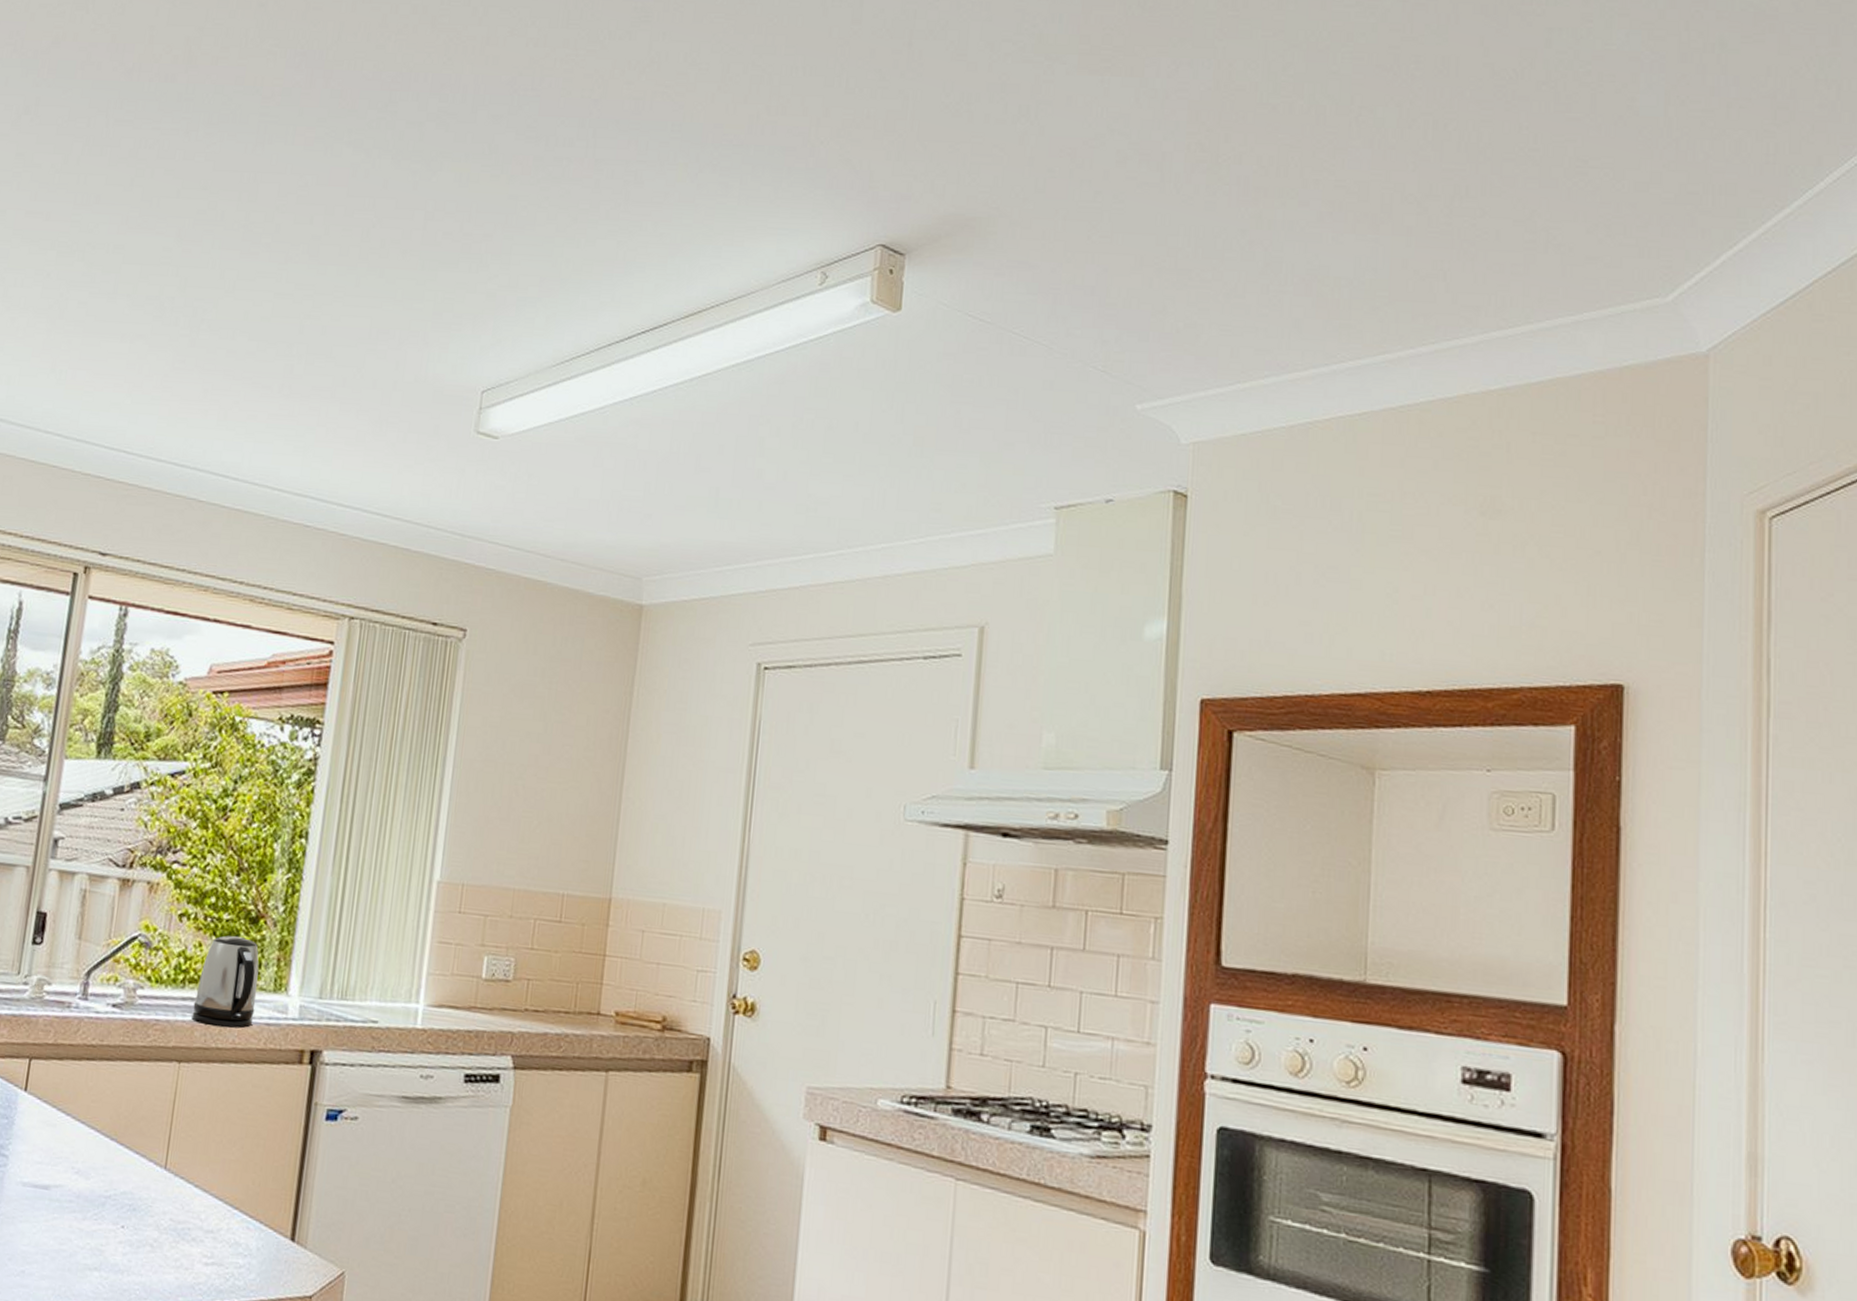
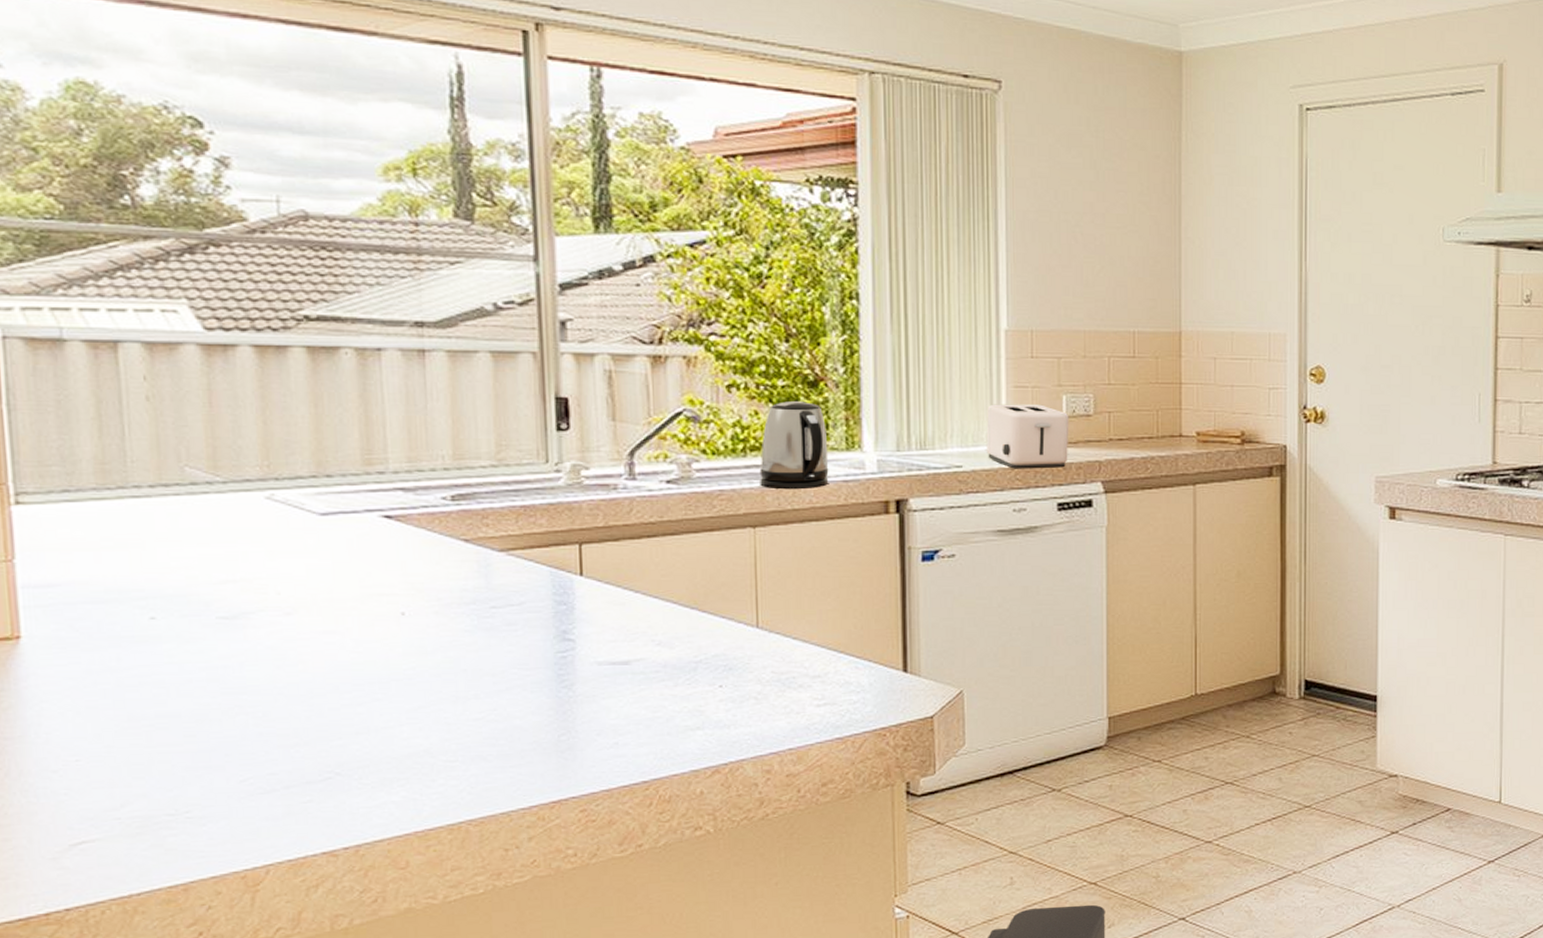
toaster: none [402,958,488,1036] -> present [986,404,1069,469]

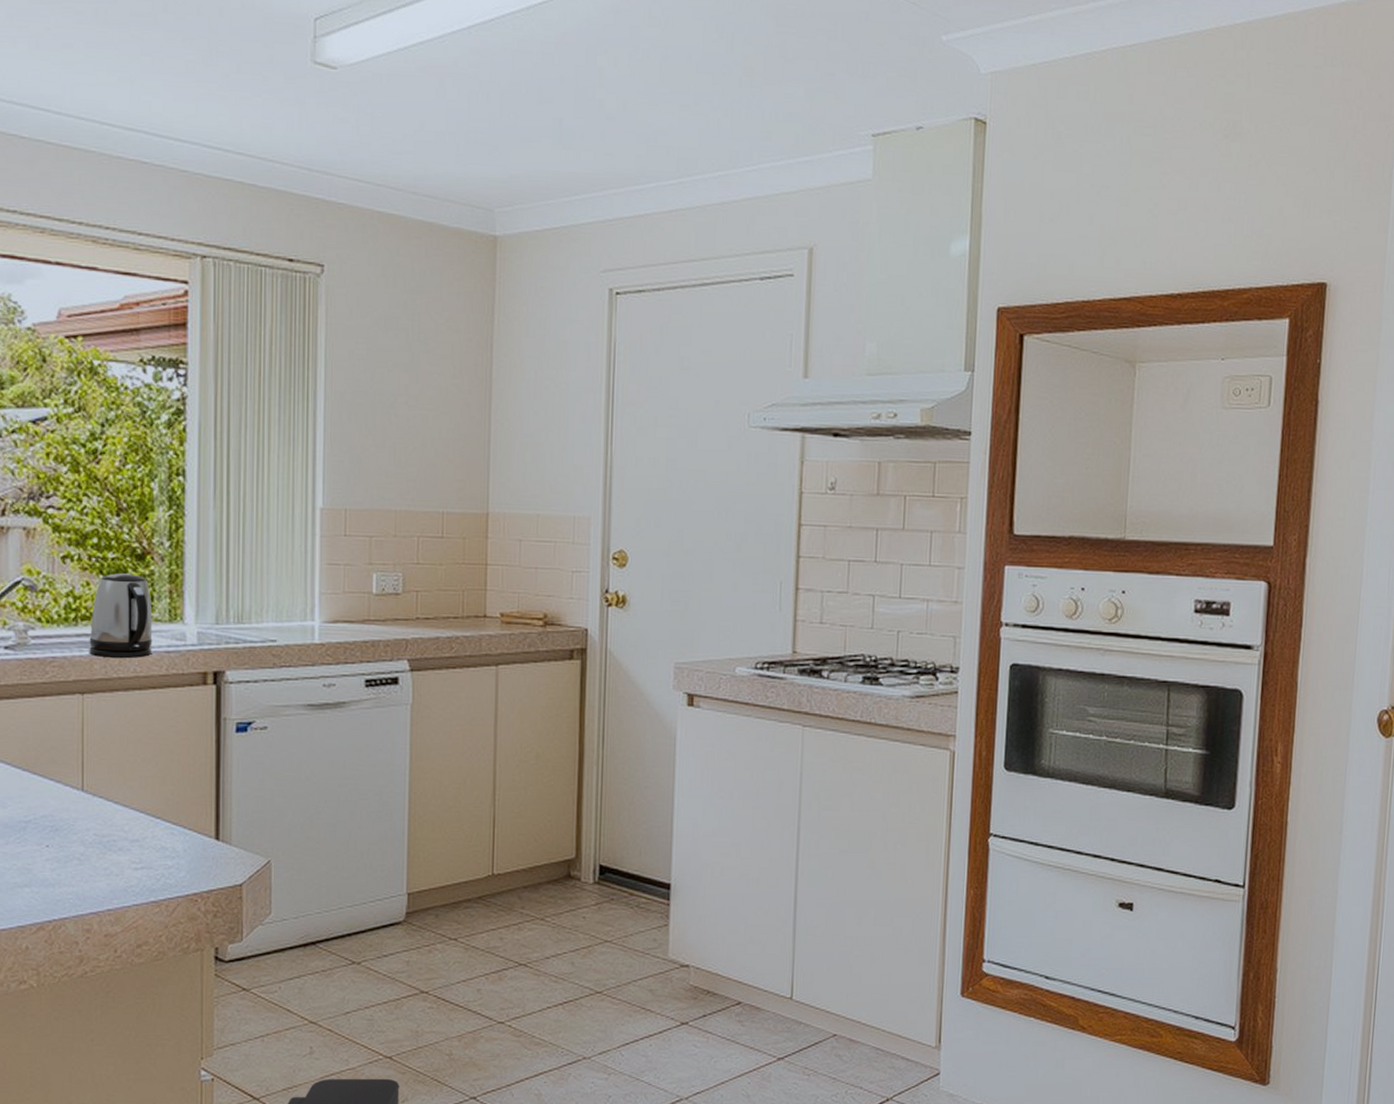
toaster: present [986,404,1069,469] -> none [299,580,379,646]

